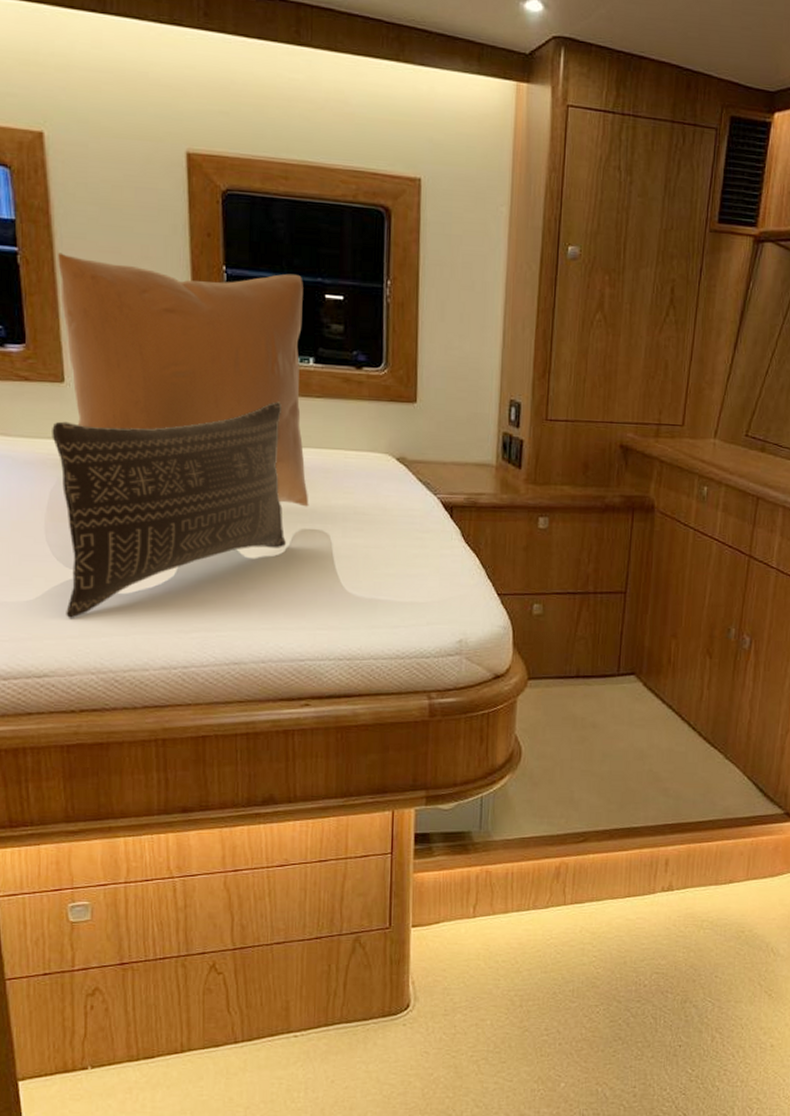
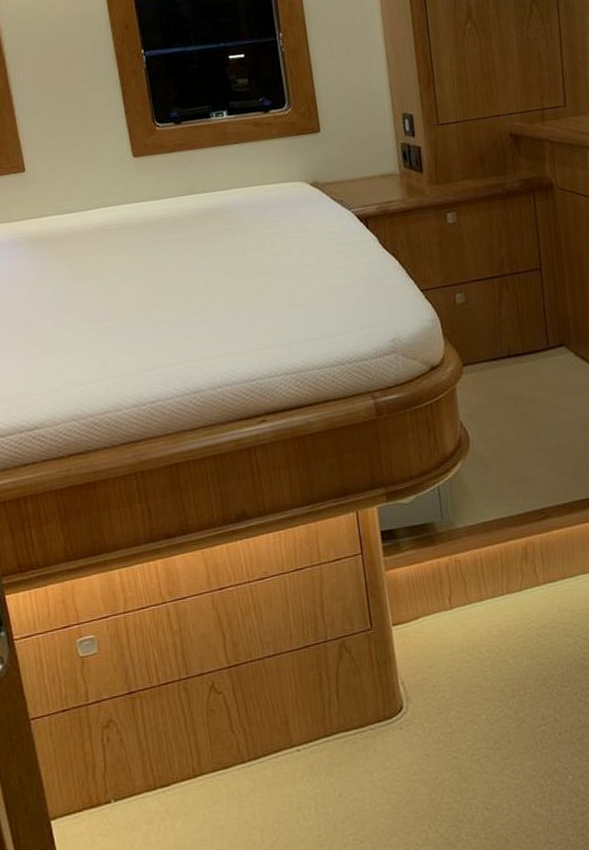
pillow: present [52,401,287,619] -> none [19,154,226,374]
pillow: present [58,252,309,507] -> none [10,44,240,241]

